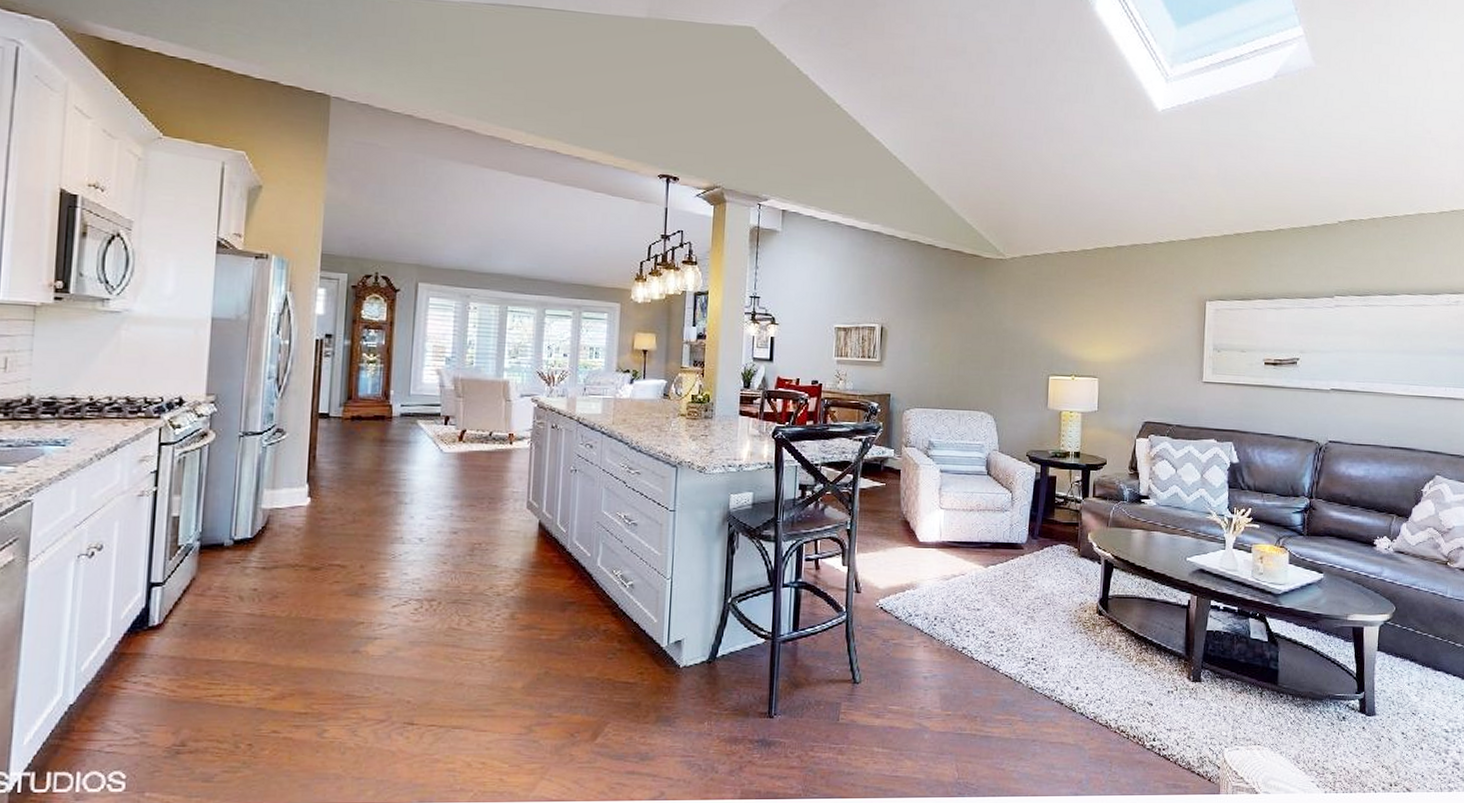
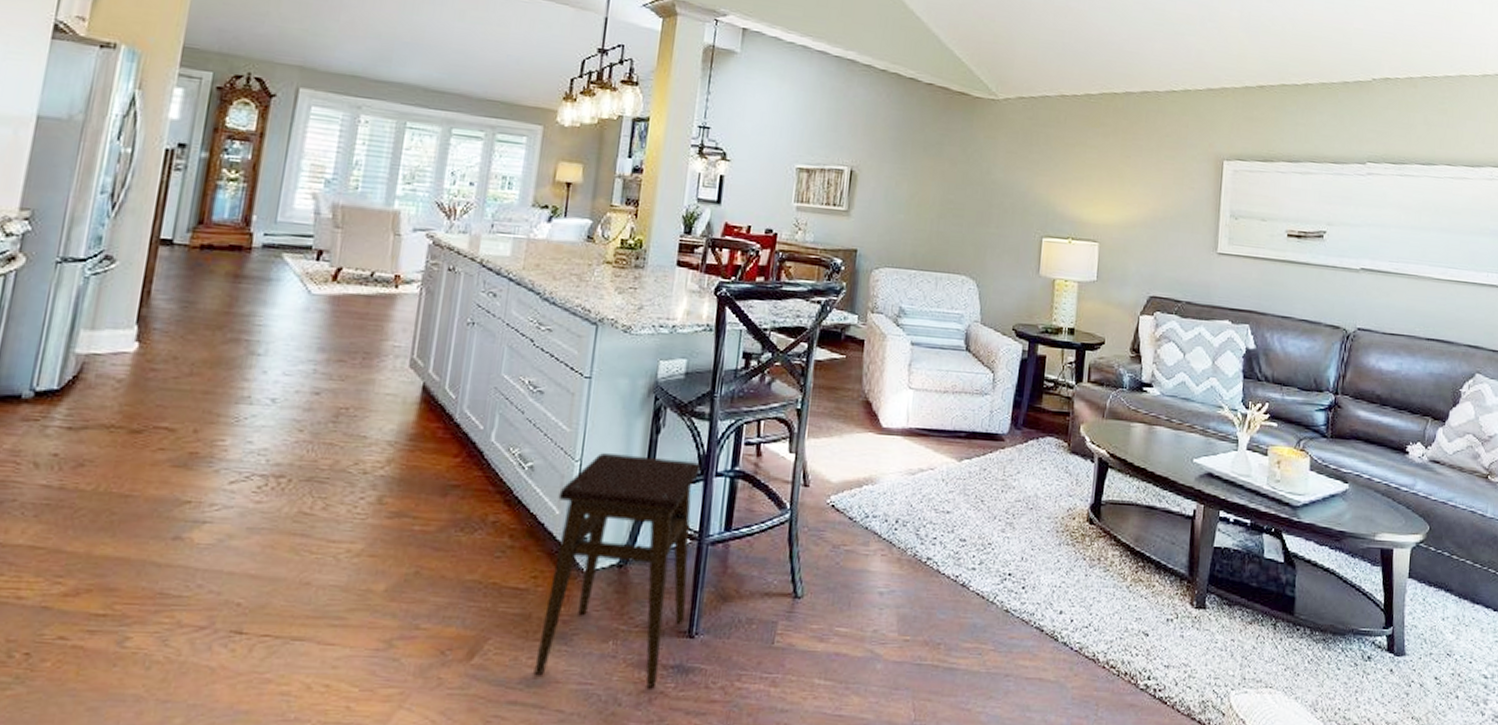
stool: none [646,572,771,758] -> present [533,453,702,687]

